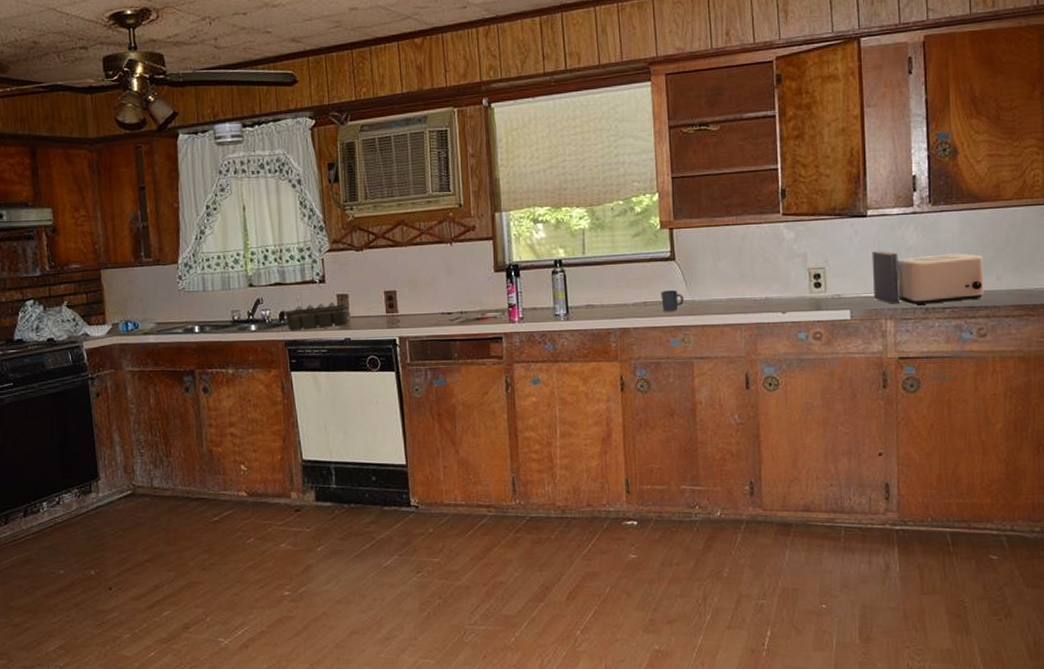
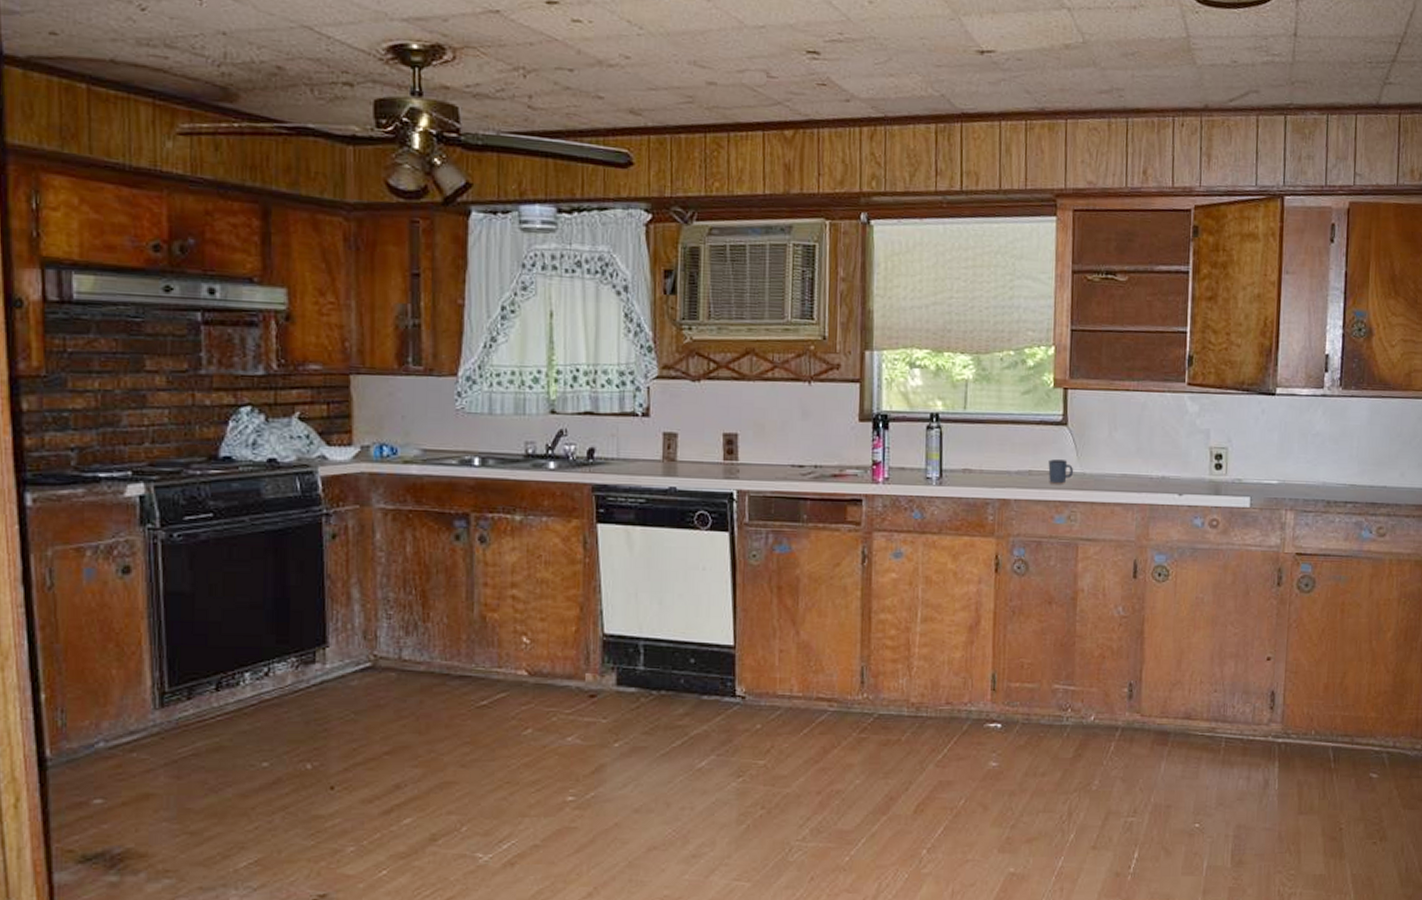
dish rack: present [283,301,351,332] -> none [593,440,679,474]
book: present [872,250,899,304] -> none [1276,433,1304,494]
toaster: present [897,253,984,305] -> none [1300,443,1389,497]

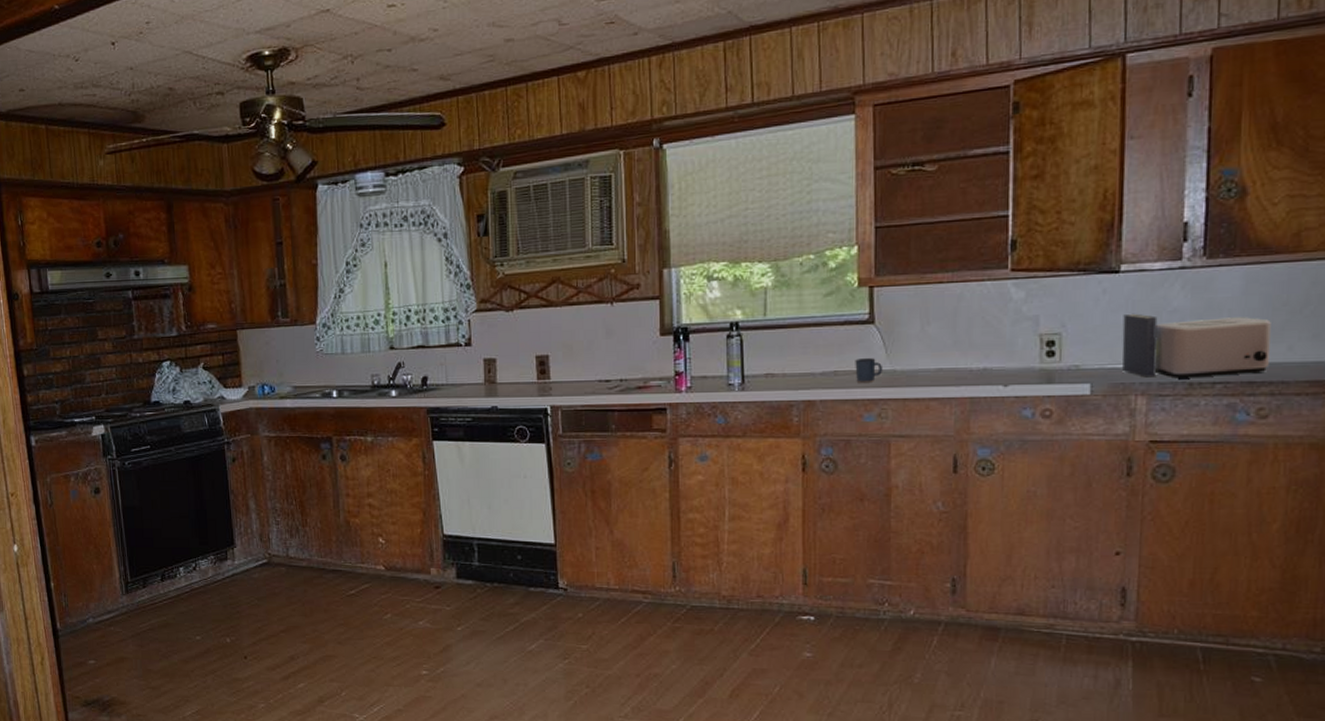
book: none [1276,433,1304,494] -> present [1122,313,1158,378]
toaster: none [1300,443,1389,497] -> present [1154,317,1271,379]

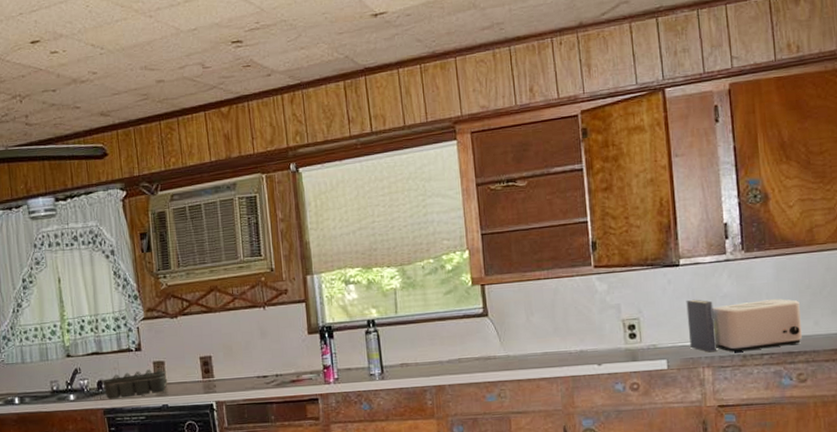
dish rack: none [426,365,499,398] -> present [101,368,168,400]
mug: present [855,358,883,382] -> none [475,346,499,368]

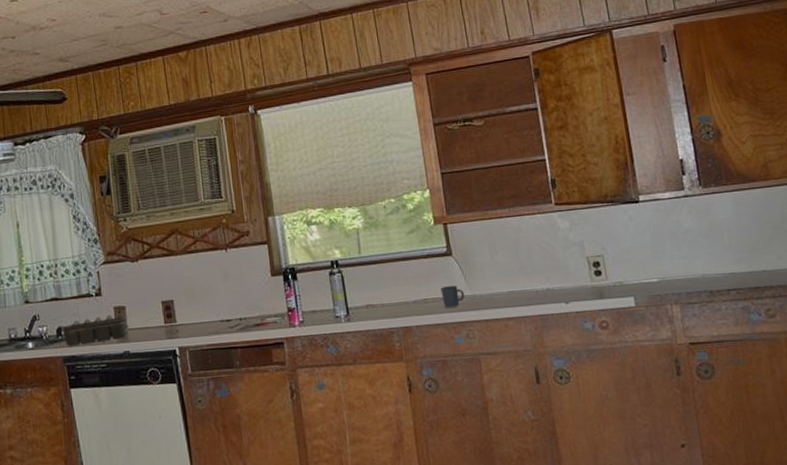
mug: none [475,346,499,368] -> present [440,286,465,308]
book: present [686,299,716,353] -> none [648,235,683,289]
toaster: present [712,299,802,352] -> none [675,233,767,288]

